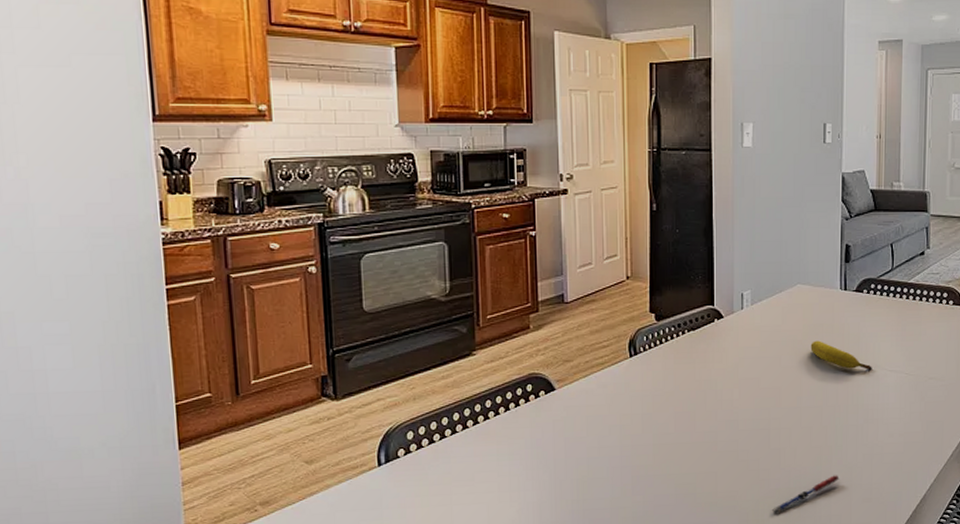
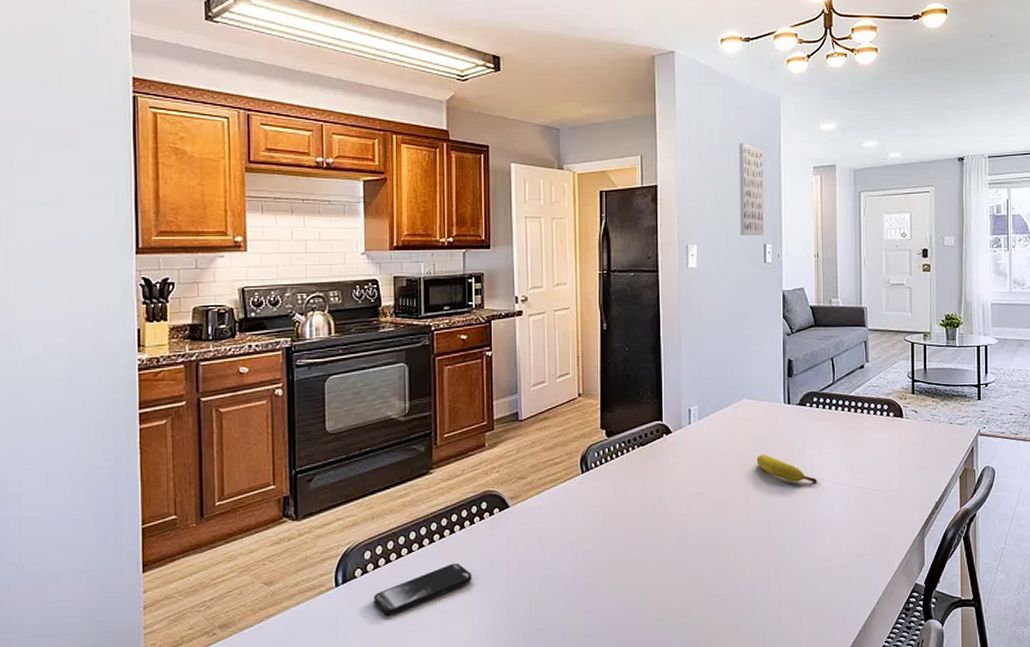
smartphone: none [418,444,518,495] -> present [374,563,472,616]
pen: present [771,475,840,514] -> none [721,589,788,631]
wall art: none [798,14,825,115] -> present [738,143,764,236]

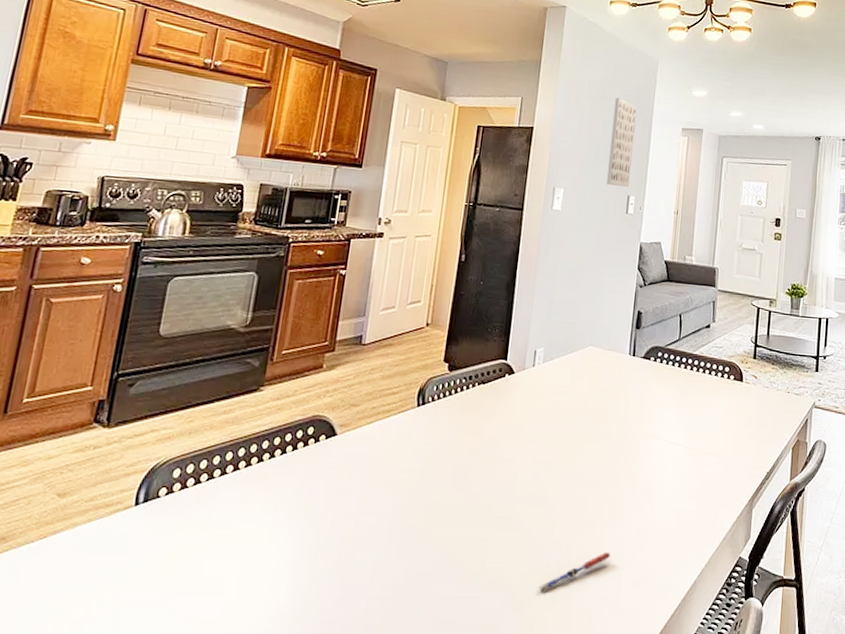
smartphone: present [374,563,472,616] -> none [173,490,285,544]
pen: none [721,589,788,631] -> present [538,552,611,592]
fruit: present [756,454,817,483] -> none [595,405,653,441]

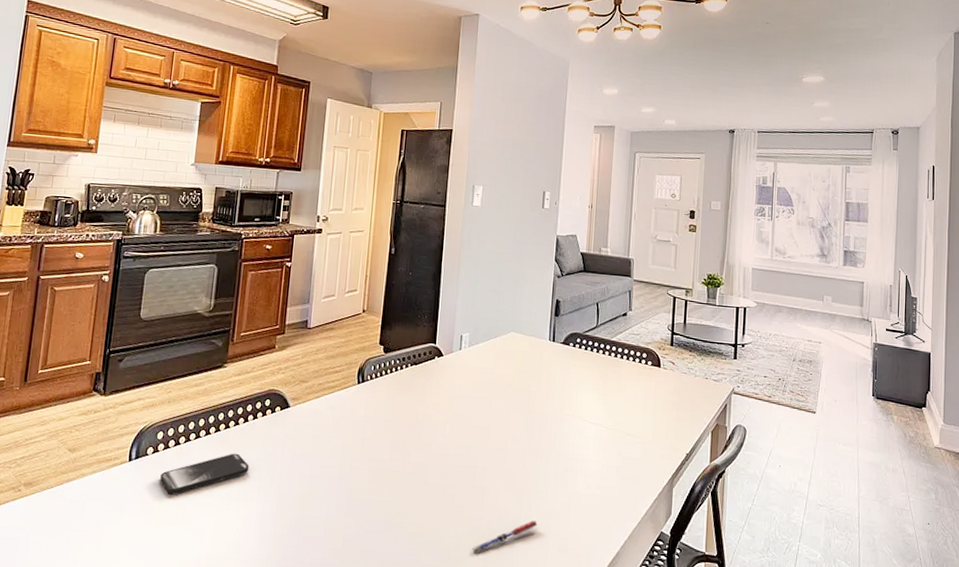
smartphone: none [173,490,285,544] -> present [160,453,249,495]
wall art: present [606,98,637,188] -> none [522,99,550,184]

